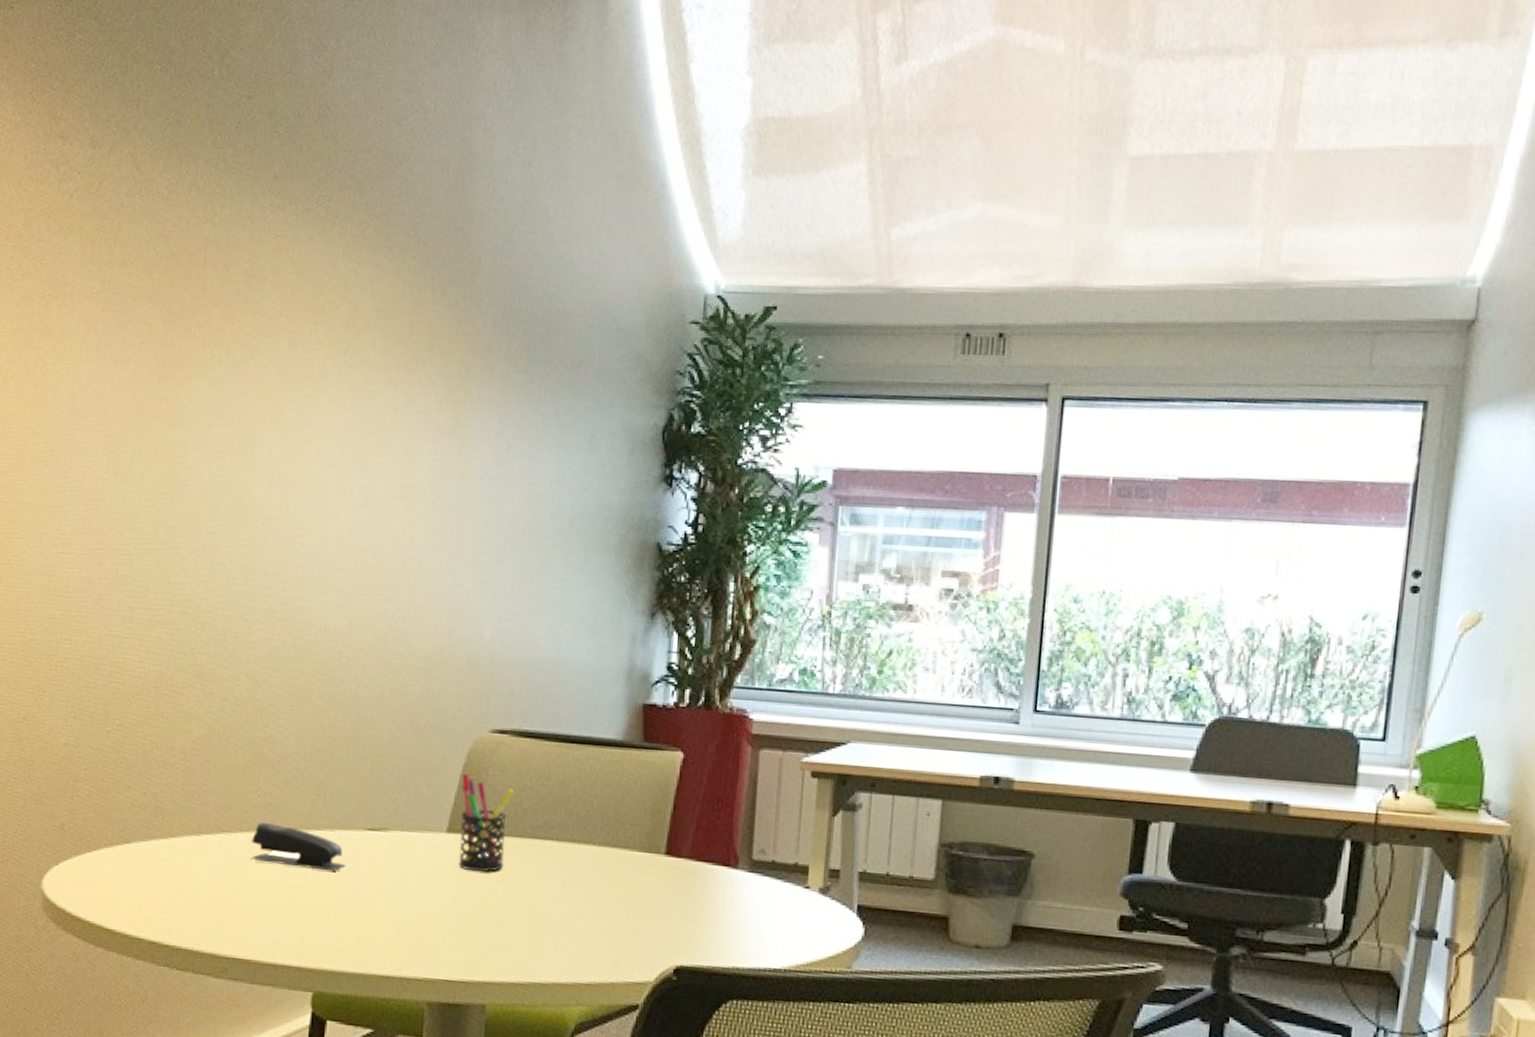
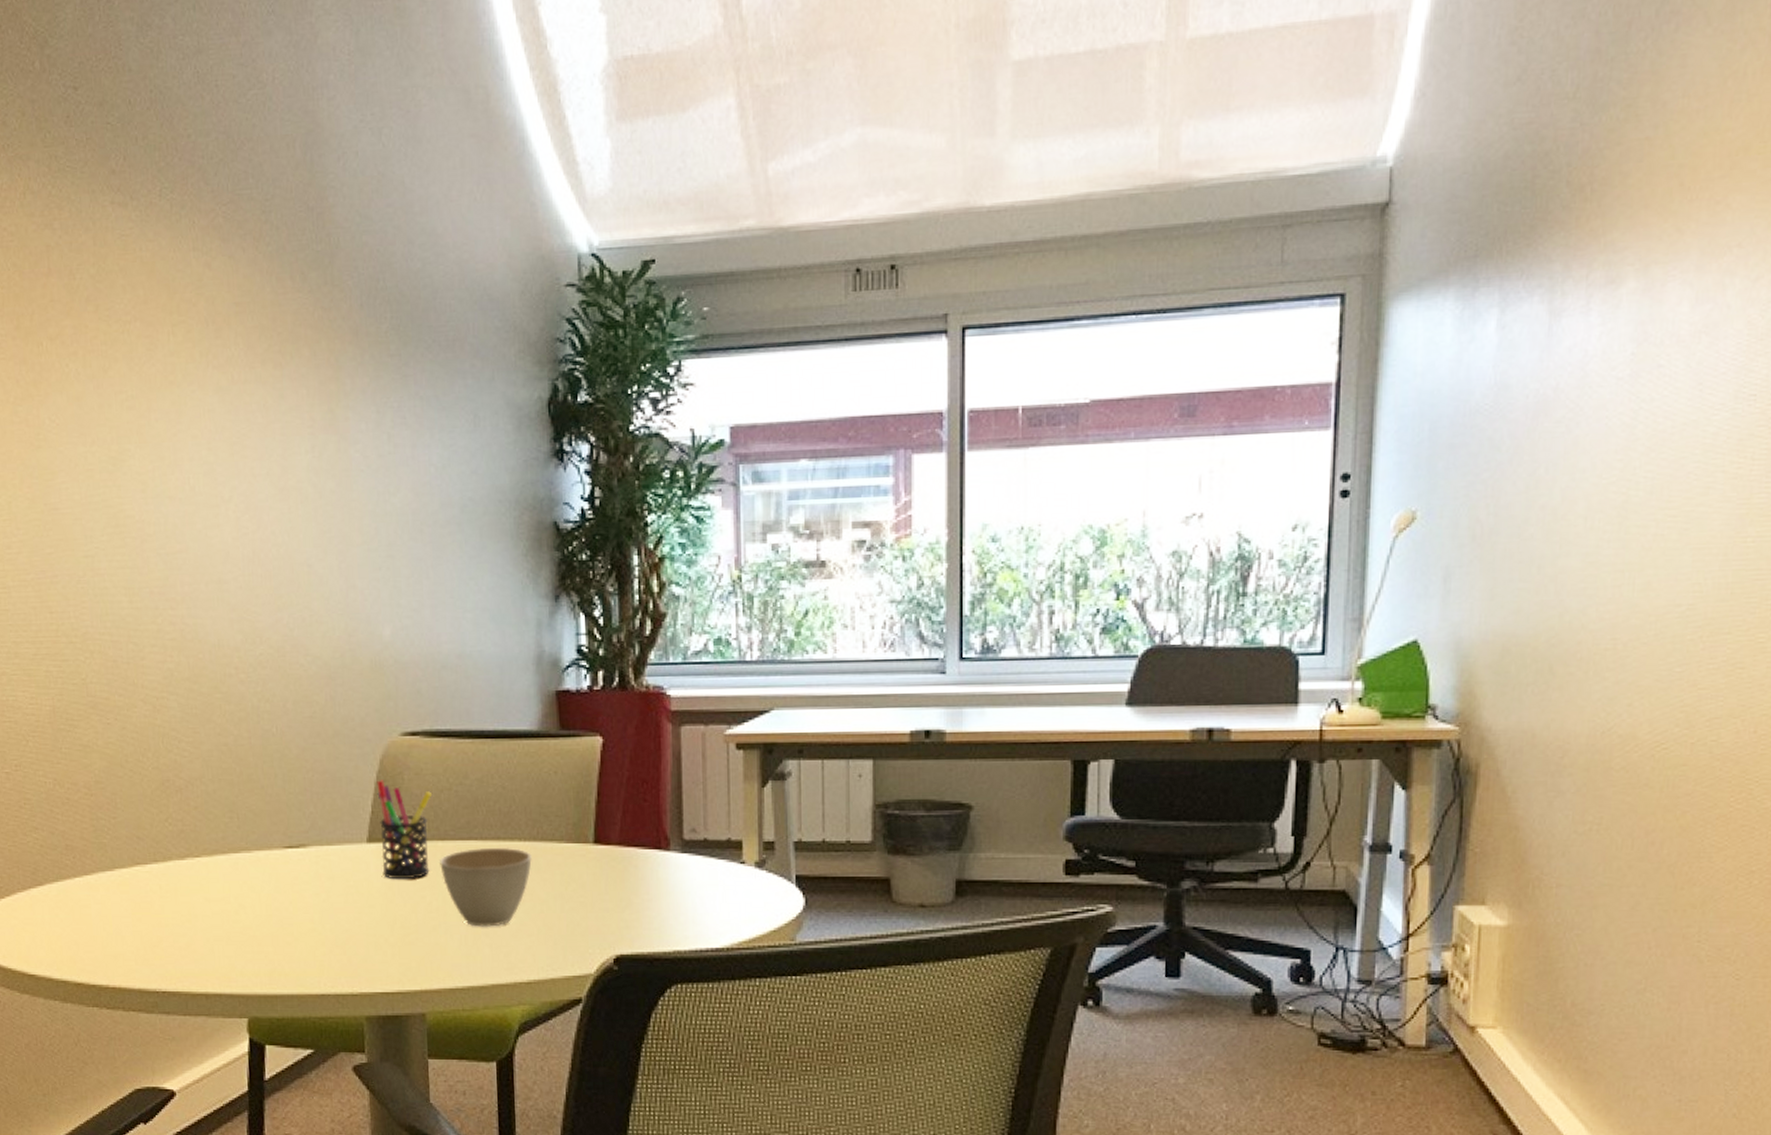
stapler: present [250,822,347,871] -> none [168,850,268,894]
cup: none [513,848,604,926] -> present [438,847,532,927]

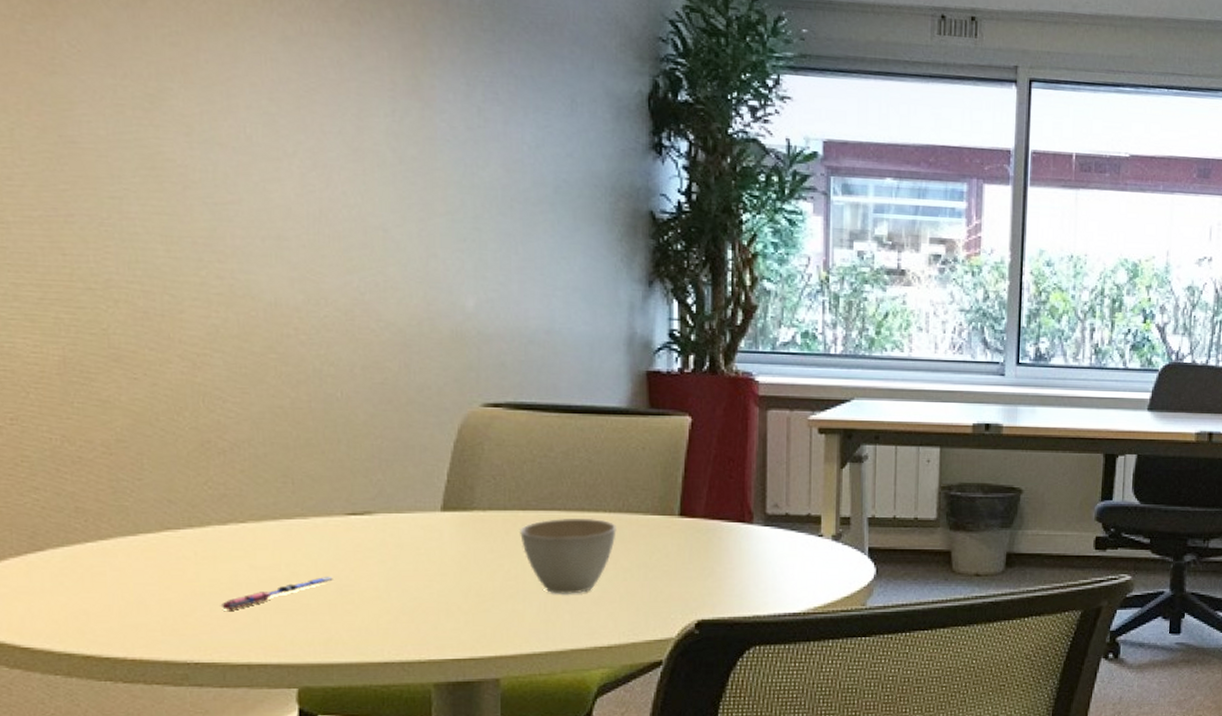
pen: none [181,909,275,940] -> present [220,577,333,609]
pen holder: present [376,780,433,880] -> none [454,449,515,548]

